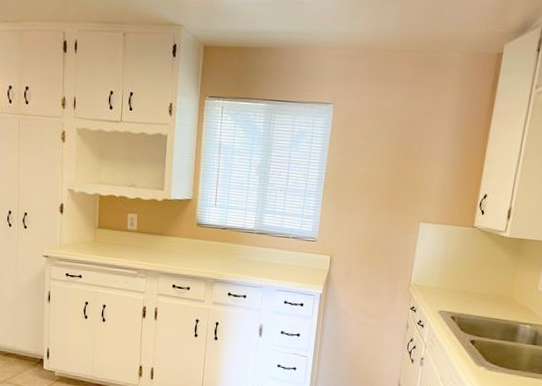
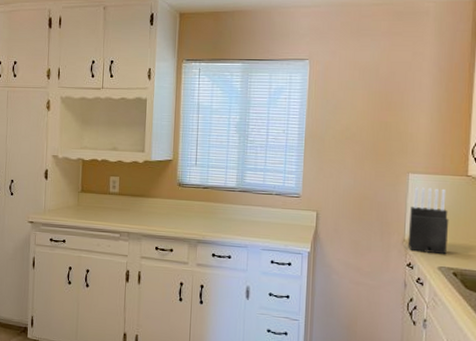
knife block: none [412,235,453,300] -> present [407,187,449,255]

